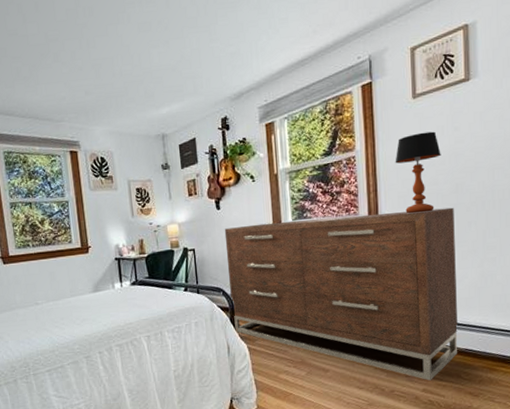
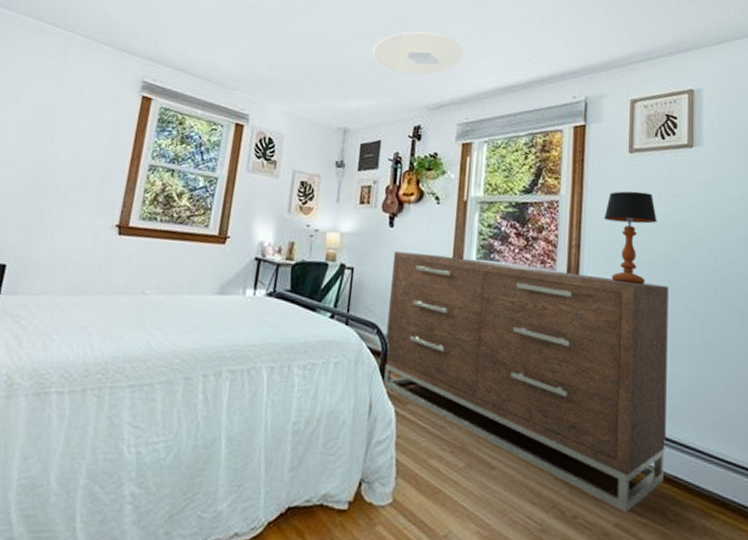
ceiling light: none [172,25,254,71] -> present [372,31,464,75]

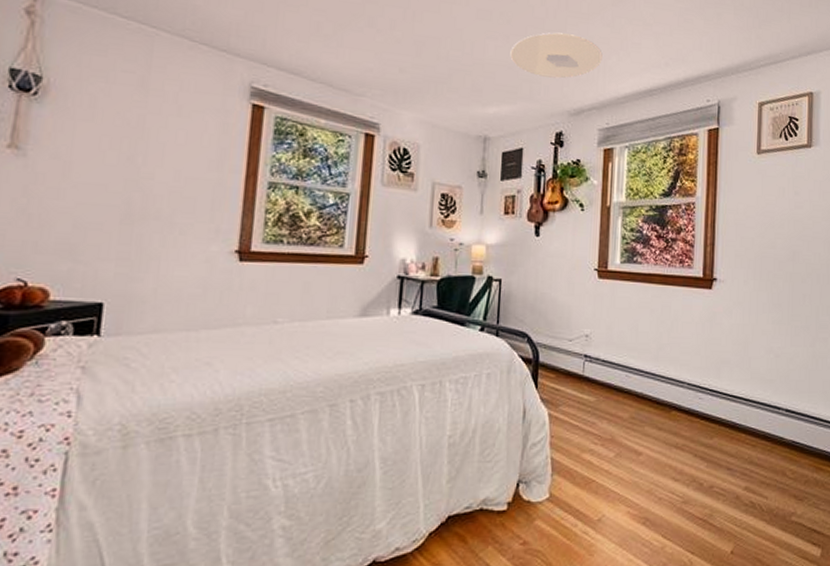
dresser: present [383,251,669,513] -> none [535,260,790,477]
table lamp: present [603,191,657,286] -> none [735,190,781,277]

